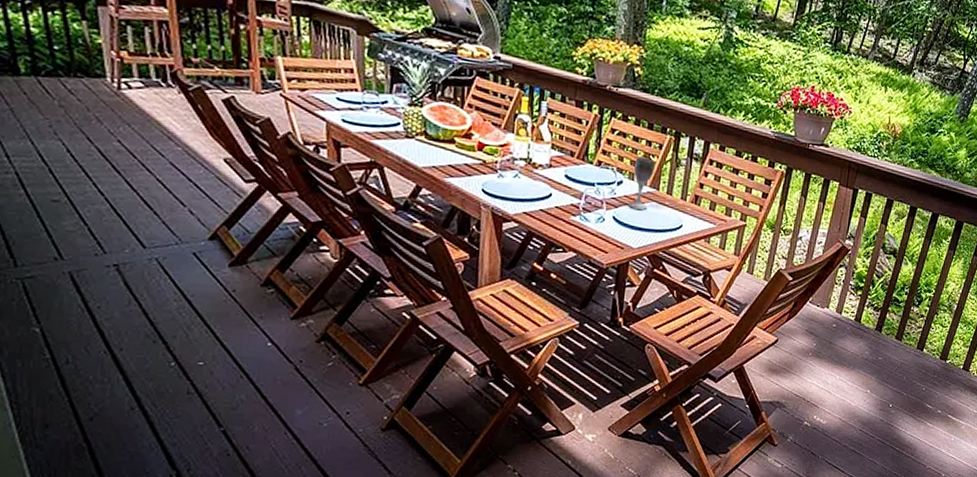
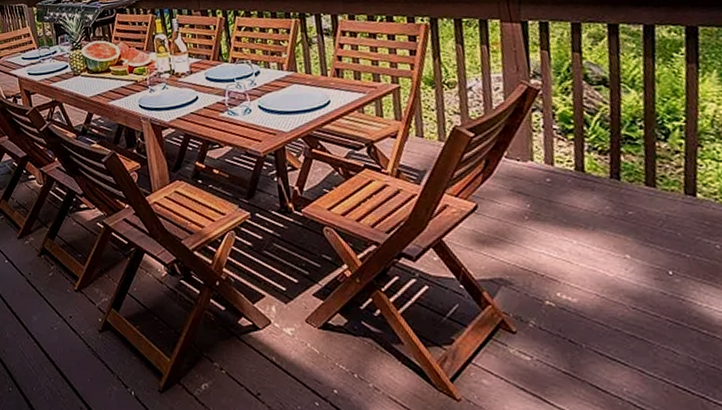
cup: present [628,157,655,211] -> none [266,44,289,95]

